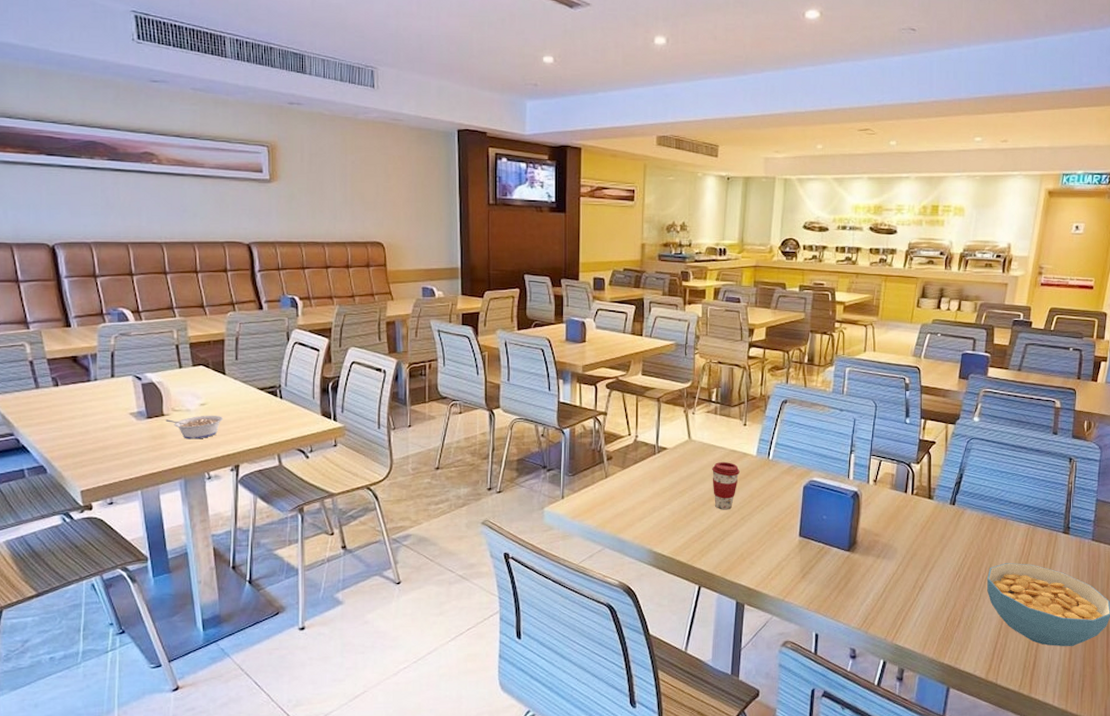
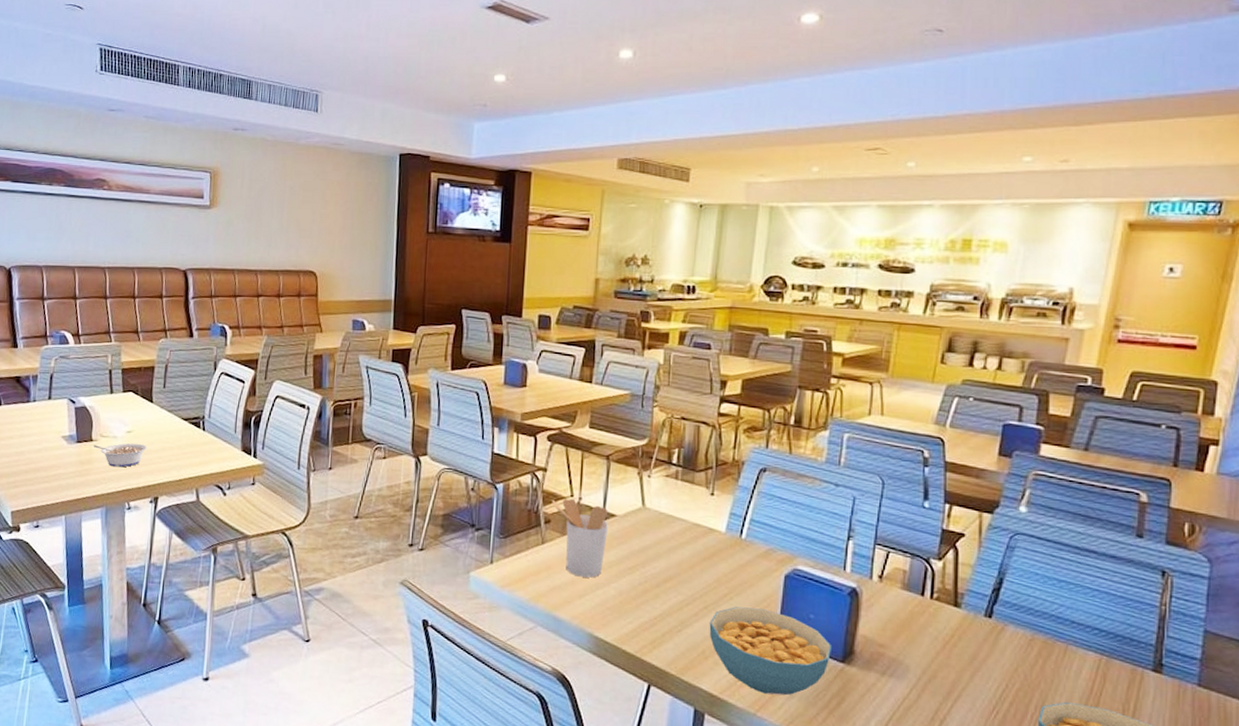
utensil holder: none [612,438,662,503] -> present [552,499,609,578]
coffee cup: present [712,462,740,510] -> none [669,536,704,596]
cereal bowl: none [746,515,841,583] -> present [709,606,833,696]

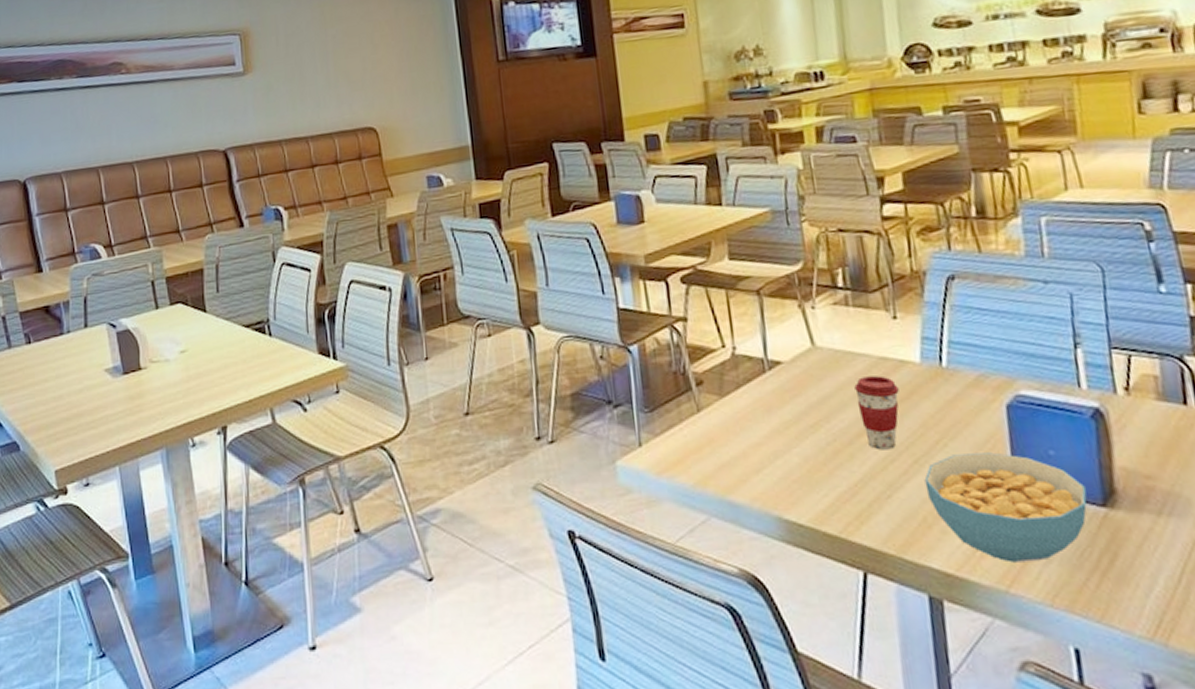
legume: present [93,443,148,468] -> none [143,364,207,397]
utensil holder: present [552,499,609,578] -> none [700,350,778,447]
coffee cup: none [669,536,704,596] -> present [854,375,899,450]

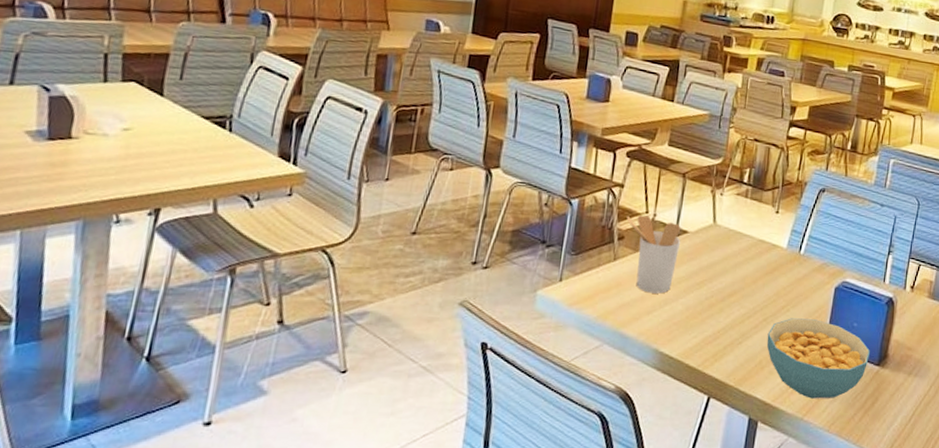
utensil holder: none [700,350,778,447] -> present [626,215,681,294]
coffee cup: present [854,375,899,450] -> none [735,252,767,309]

